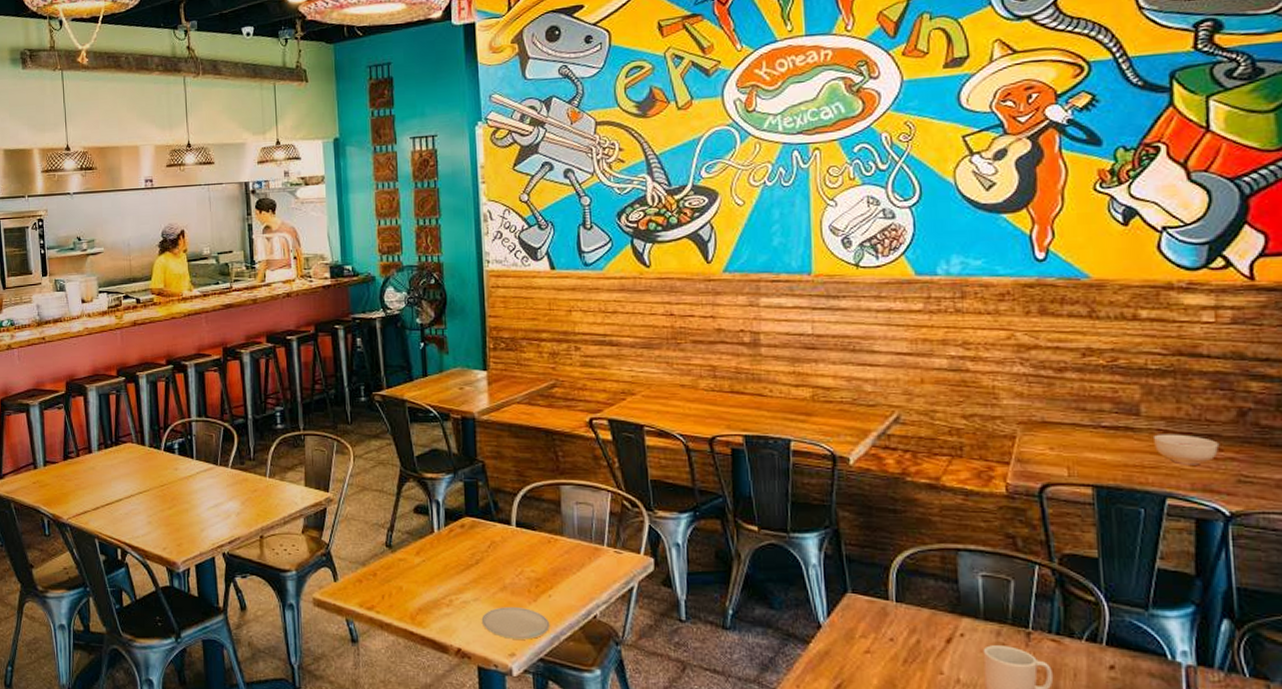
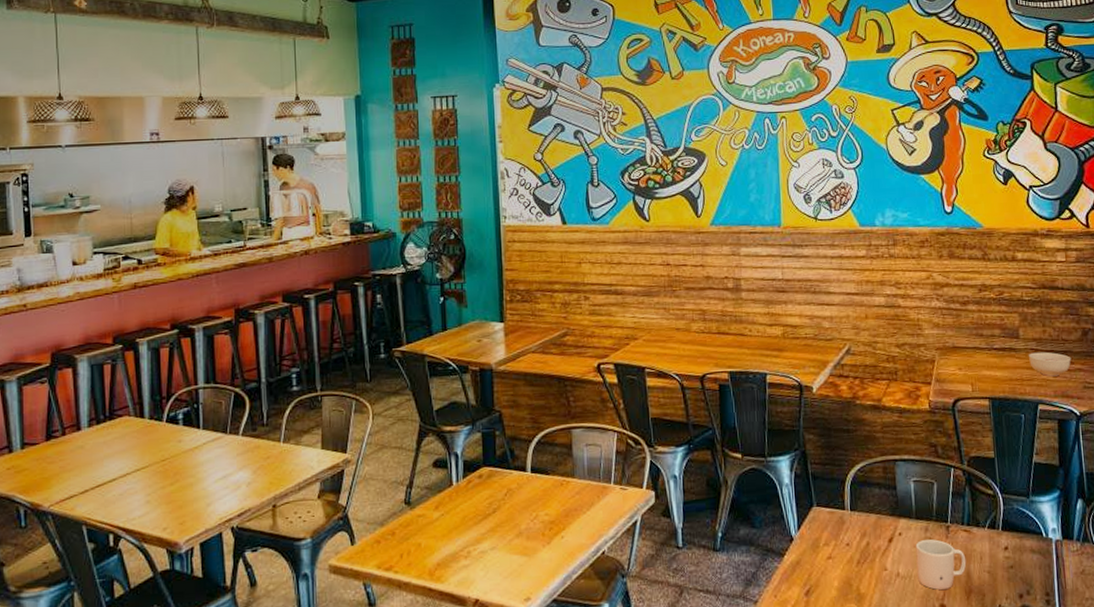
plate: present [481,607,550,640] -> none [498,551,563,584]

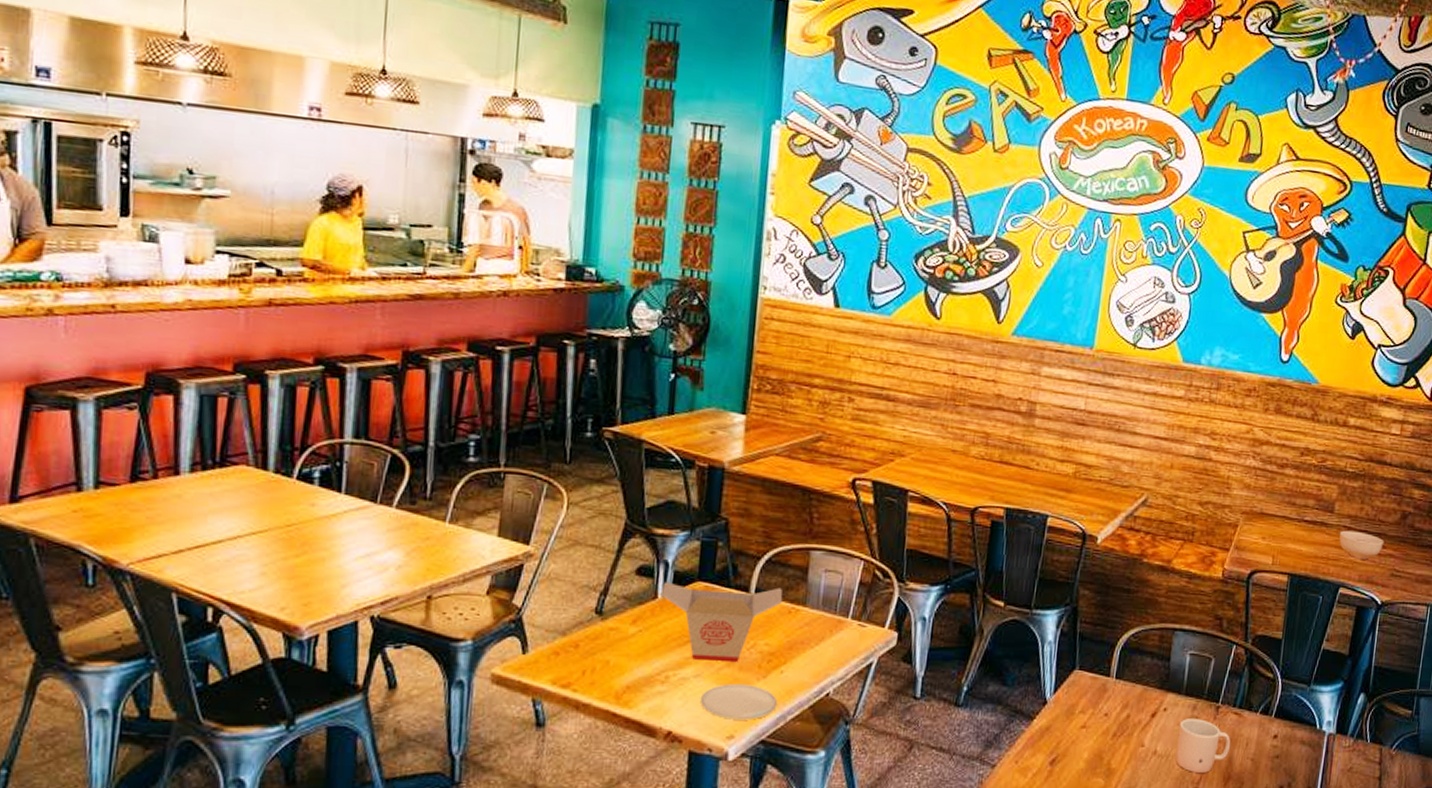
takeout container: none [455,464,555,535] -> present [660,582,783,661]
plate: none [498,551,563,584] -> present [700,684,778,720]

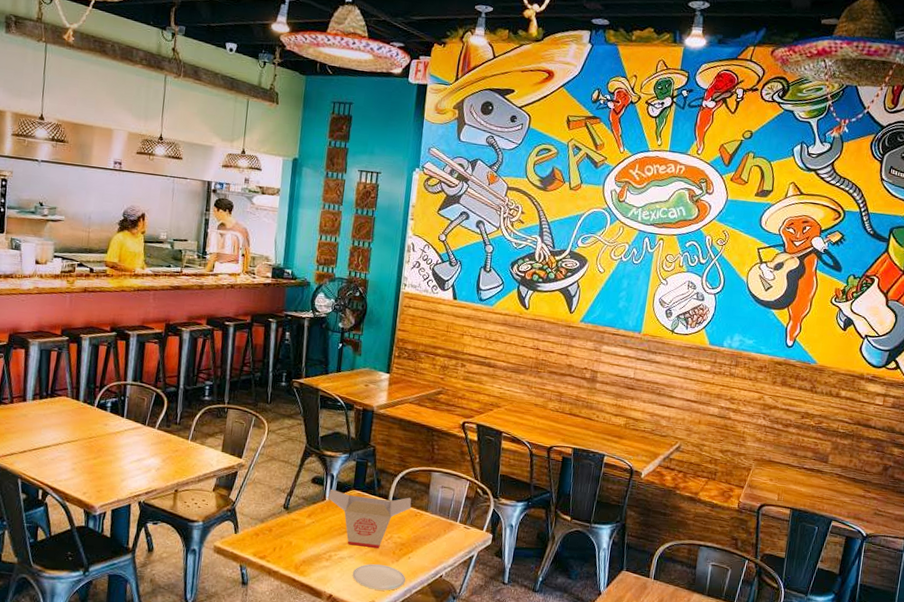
bowl: present [1339,530,1385,560] -> none [832,477,869,501]

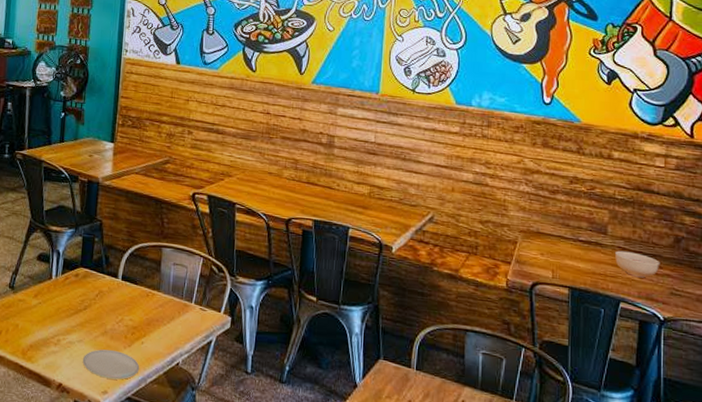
takeout container: present [327,489,412,548] -> none [54,266,143,332]
bowl: none [832,477,869,501] -> present [614,250,660,278]

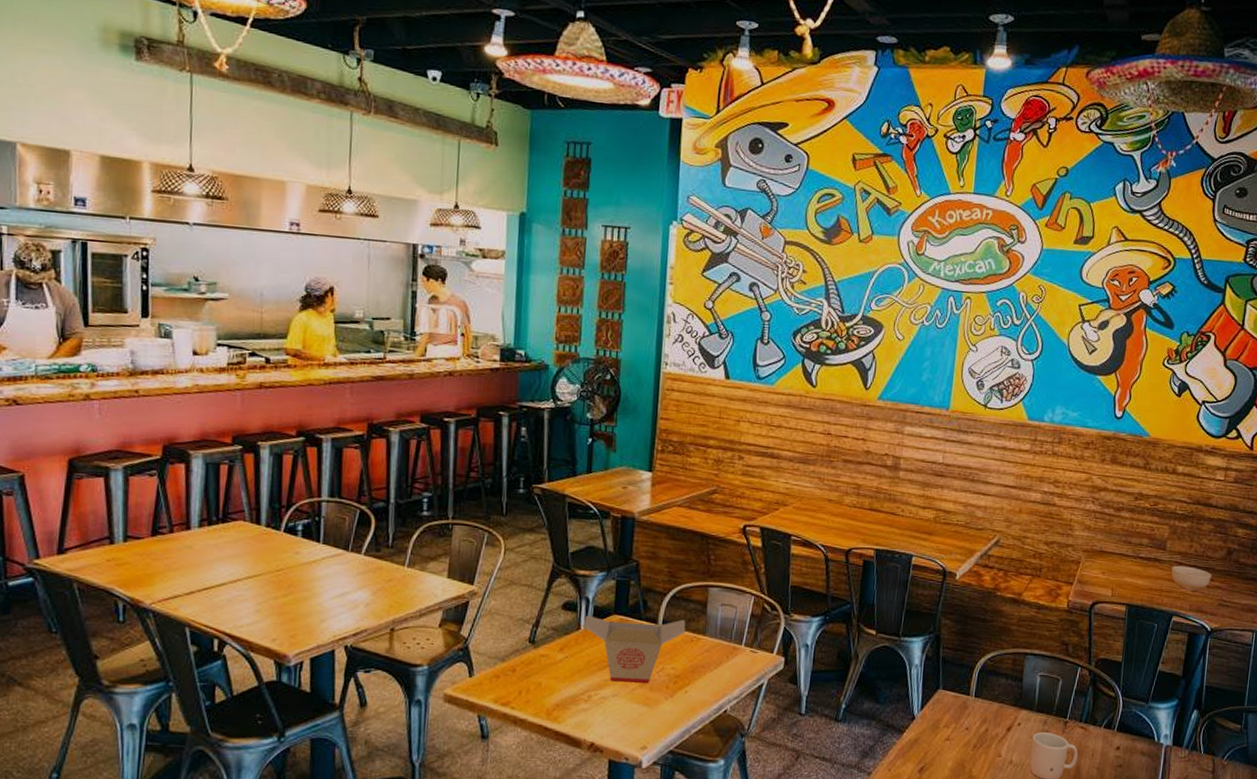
takeout container: none [54,266,143,332] -> present [583,615,686,683]
plate: present [82,349,140,380] -> none [617,702,683,733]

